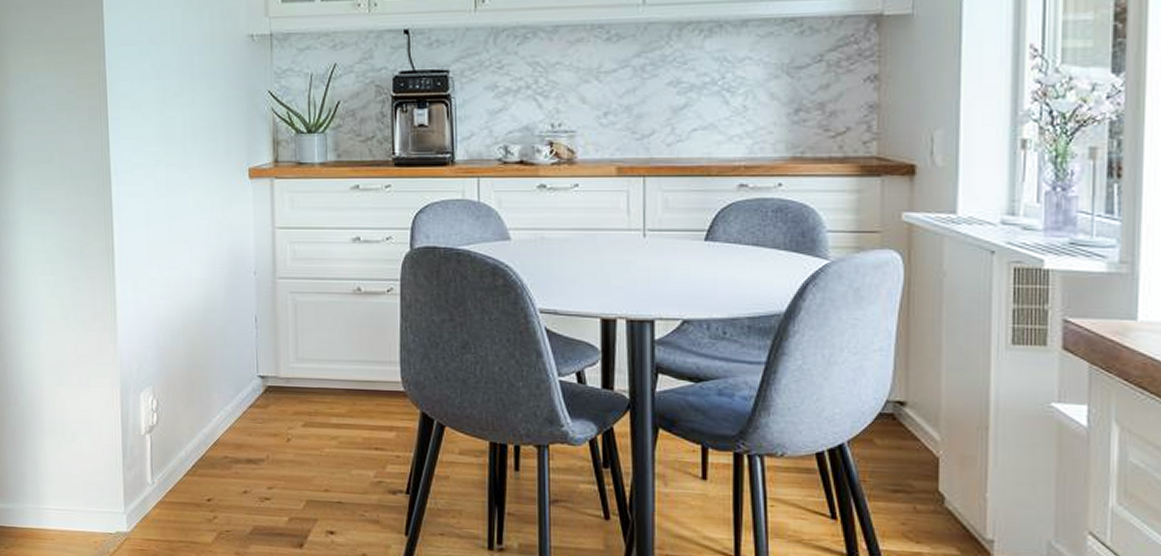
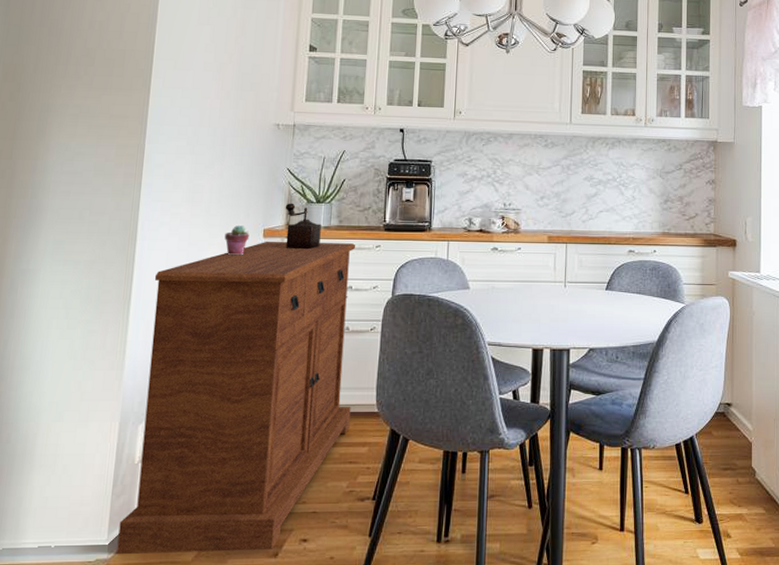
sideboard: none [134,182,372,539] -> present [117,241,355,554]
potted succulent: none [205,165,233,201] -> present [224,226,250,256]
coffee grinder: none [270,134,317,192] -> present [285,203,321,250]

